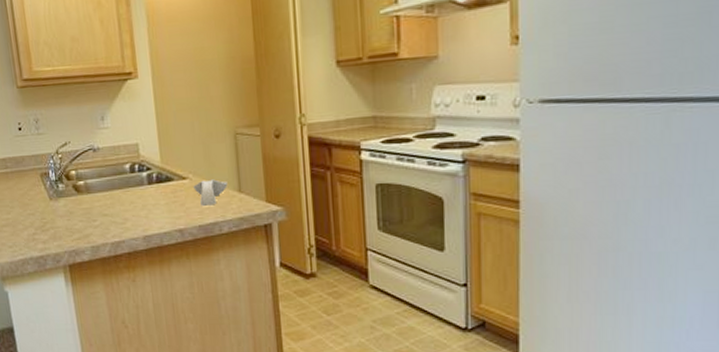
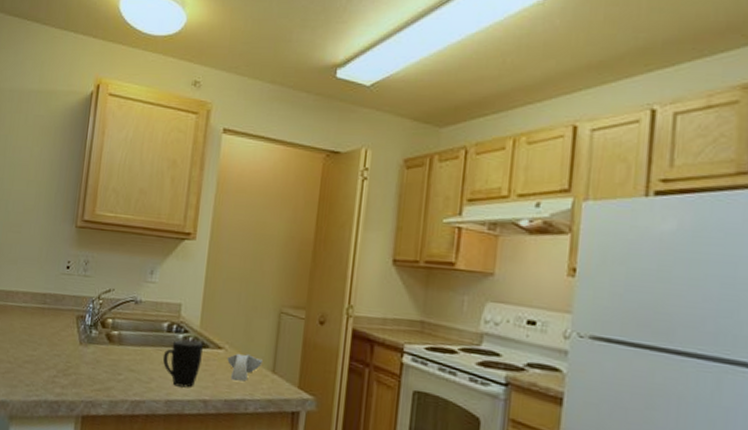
mug: none [131,176,170,222] -> present [162,339,203,388]

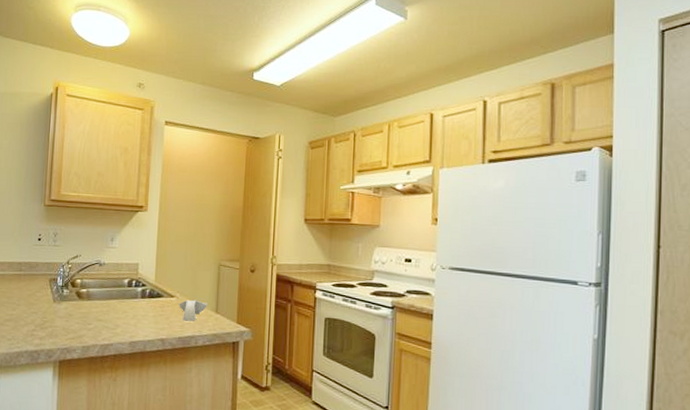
mug: present [162,339,203,388] -> none [125,292,158,330]

